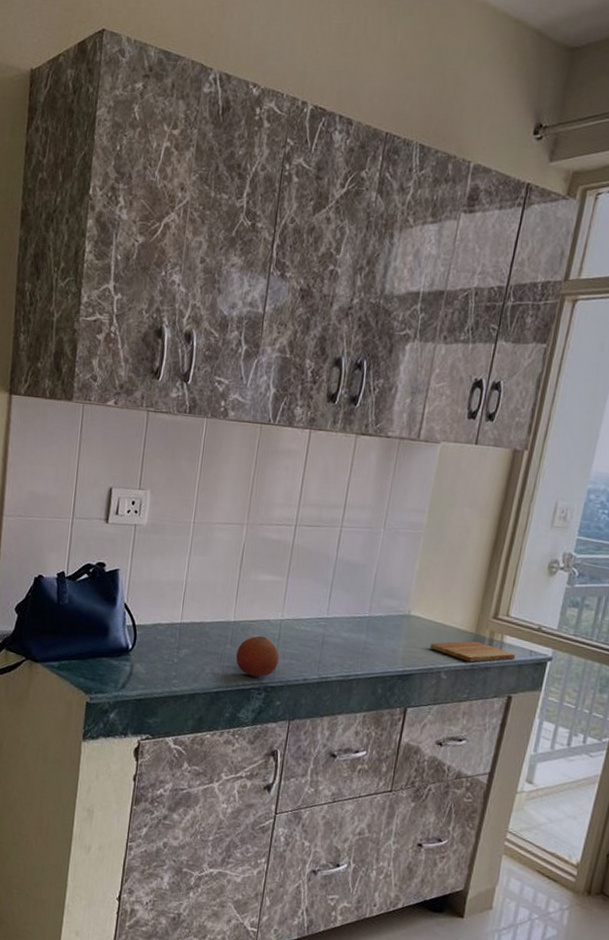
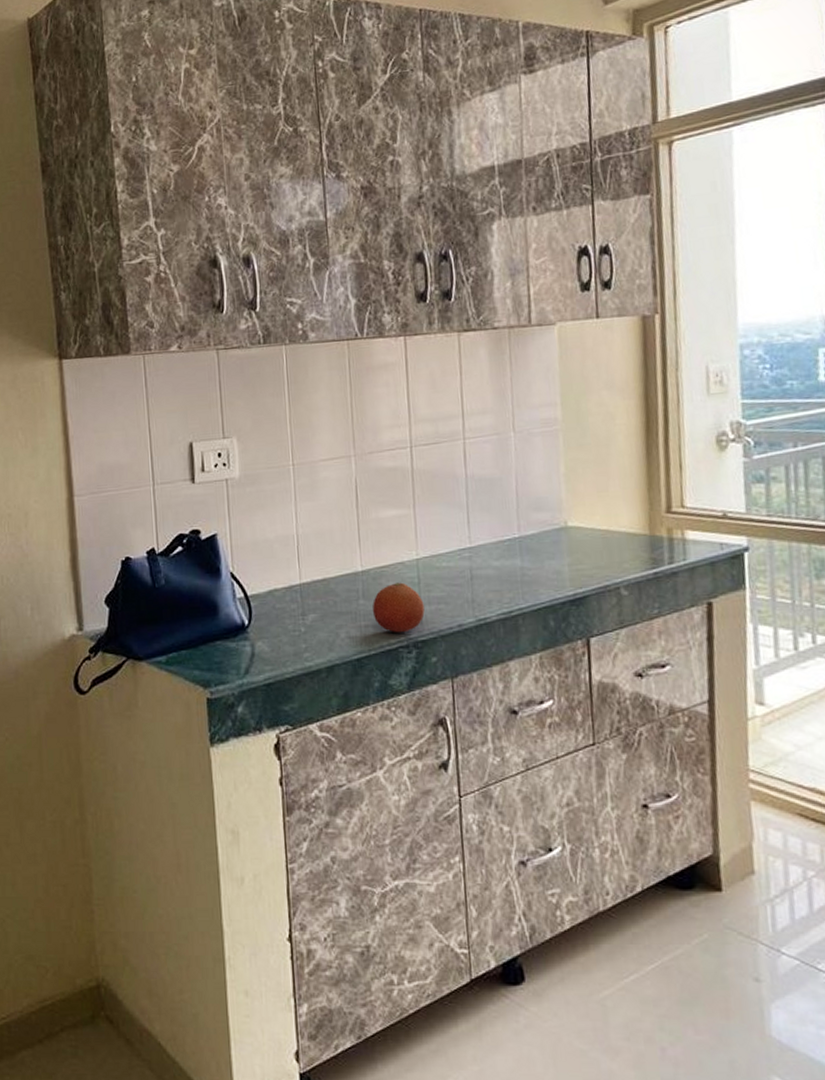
cutting board: present [430,640,516,662] -> none [599,543,705,570]

